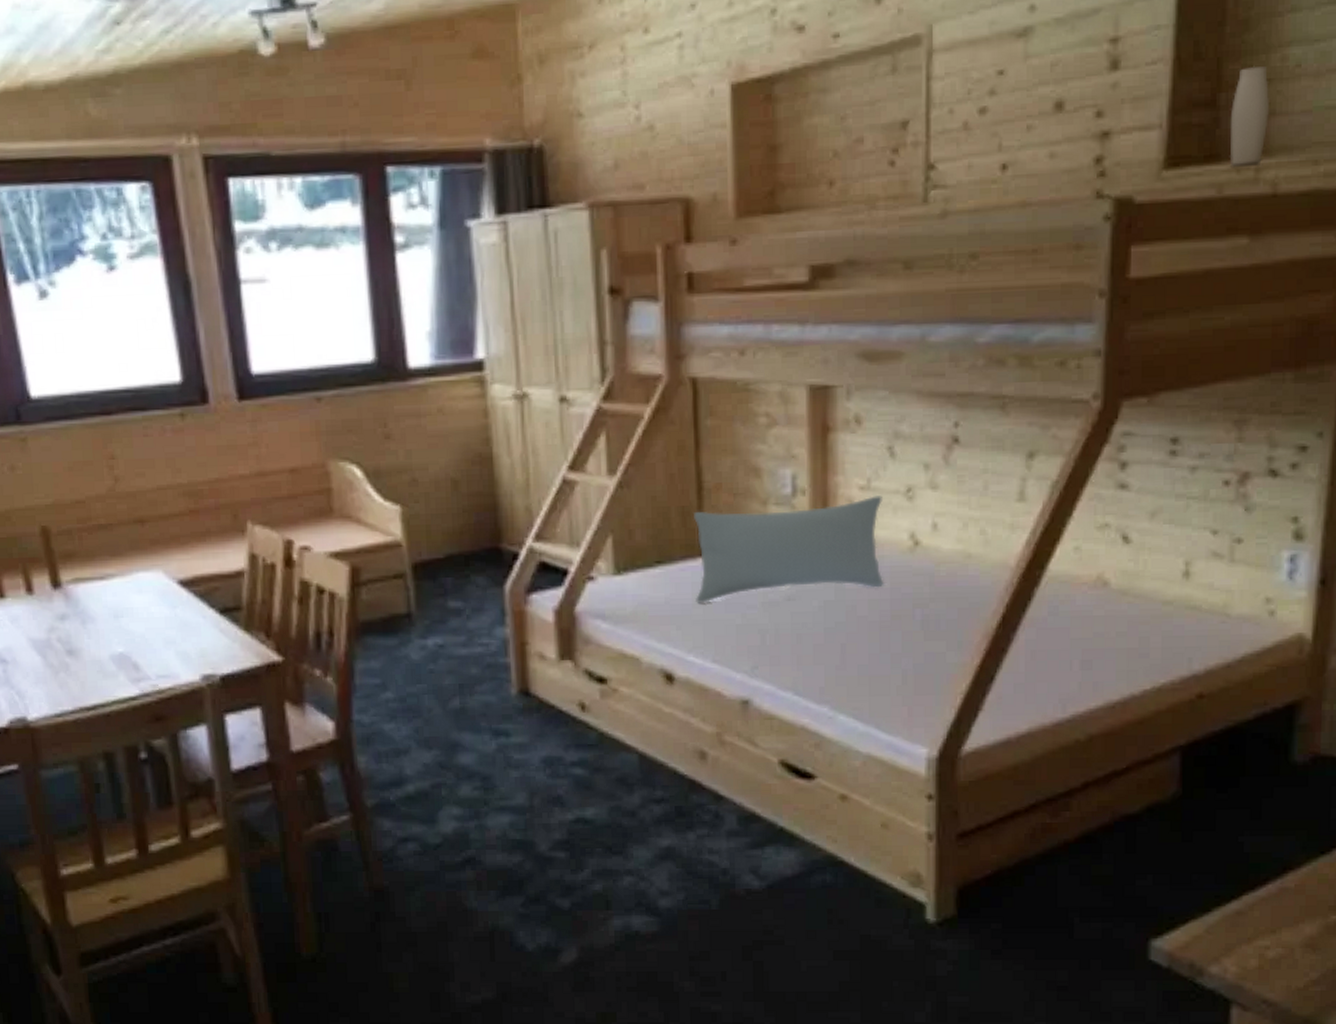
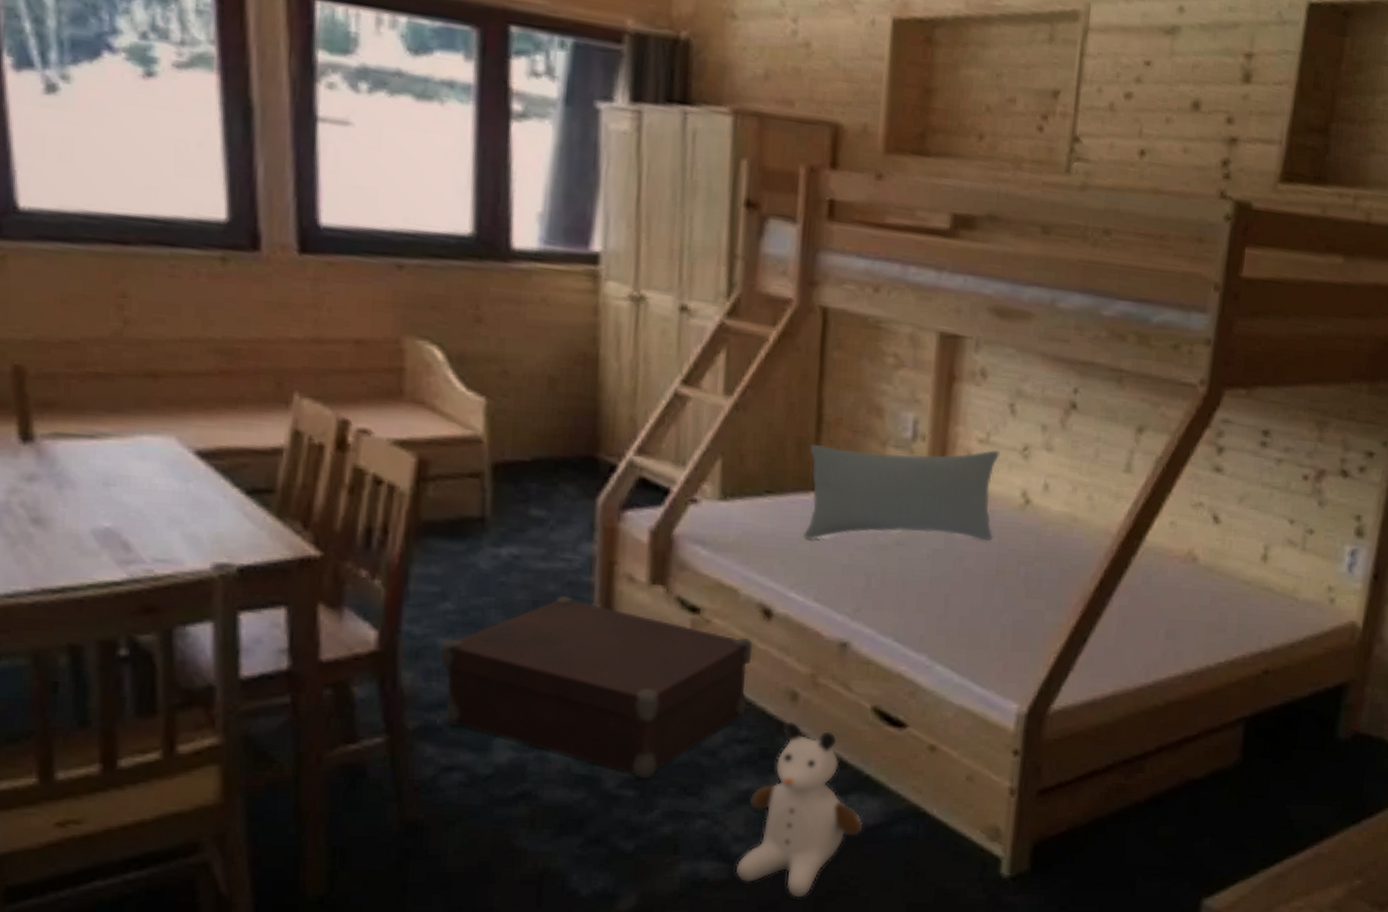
suitcase: none [386,678,659,841] -> present [439,596,753,779]
stuffed animal: none [664,781,782,948] -> present [735,722,863,898]
vase: present [1229,66,1271,168] -> none [1334,104,1373,196]

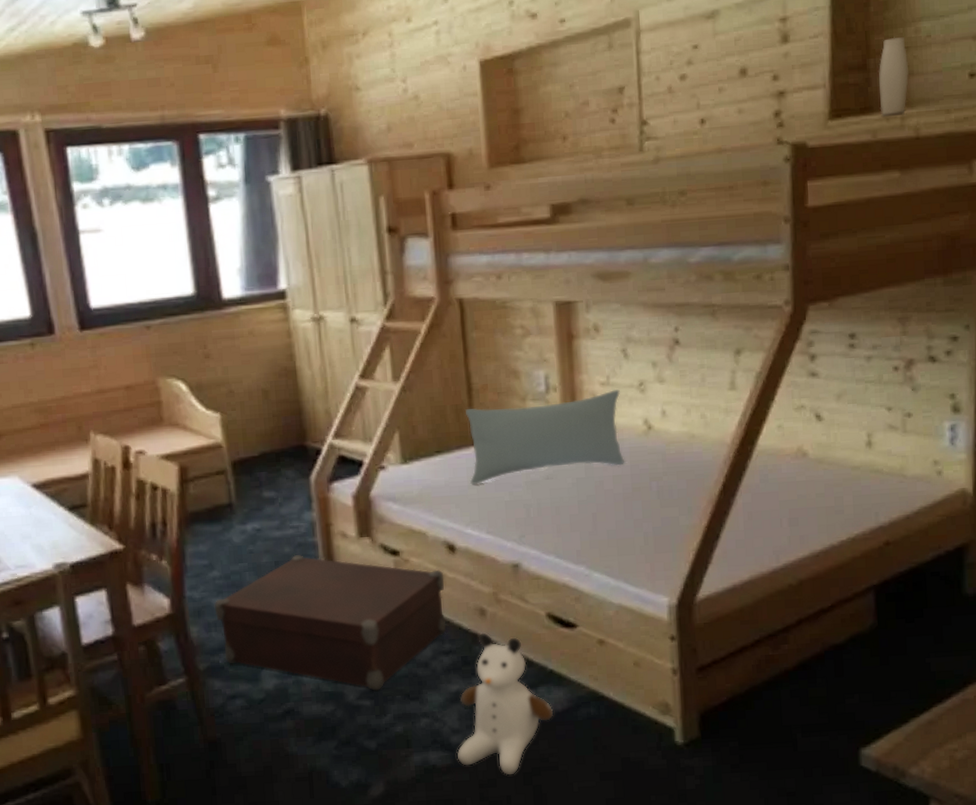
vase: none [1334,104,1373,196] -> present [878,37,909,118]

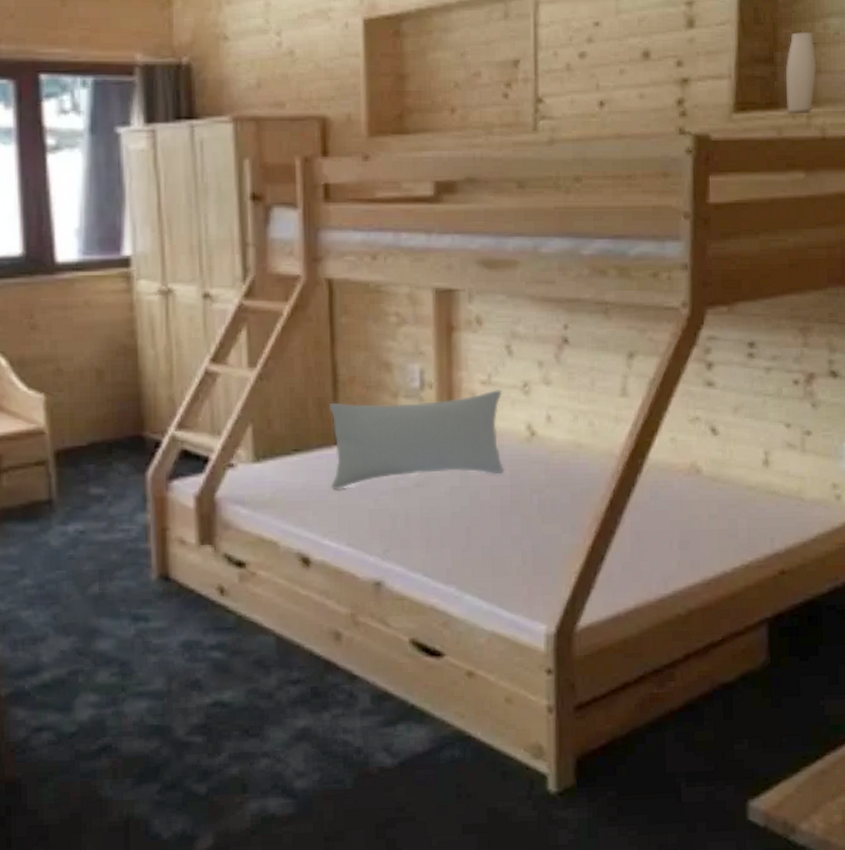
suitcase: present [214,555,446,691] -> none [23,563,296,725]
stuffed animal: present [456,633,554,776] -> none [300,661,414,827]

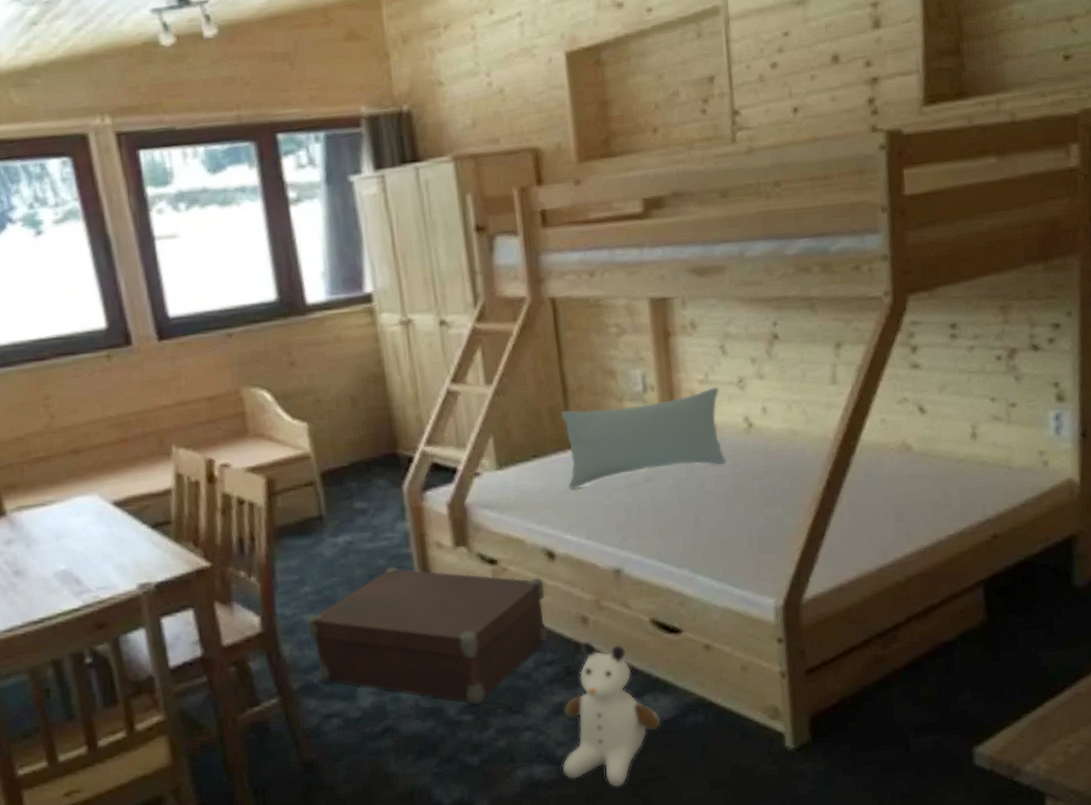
suitcase: none [23,563,296,725] -> present [306,567,547,705]
stuffed animal: none [300,661,414,827] -> present [562,642,661,788]
vase: present [785,31,817,115] -> none [972,20,1003,103]

